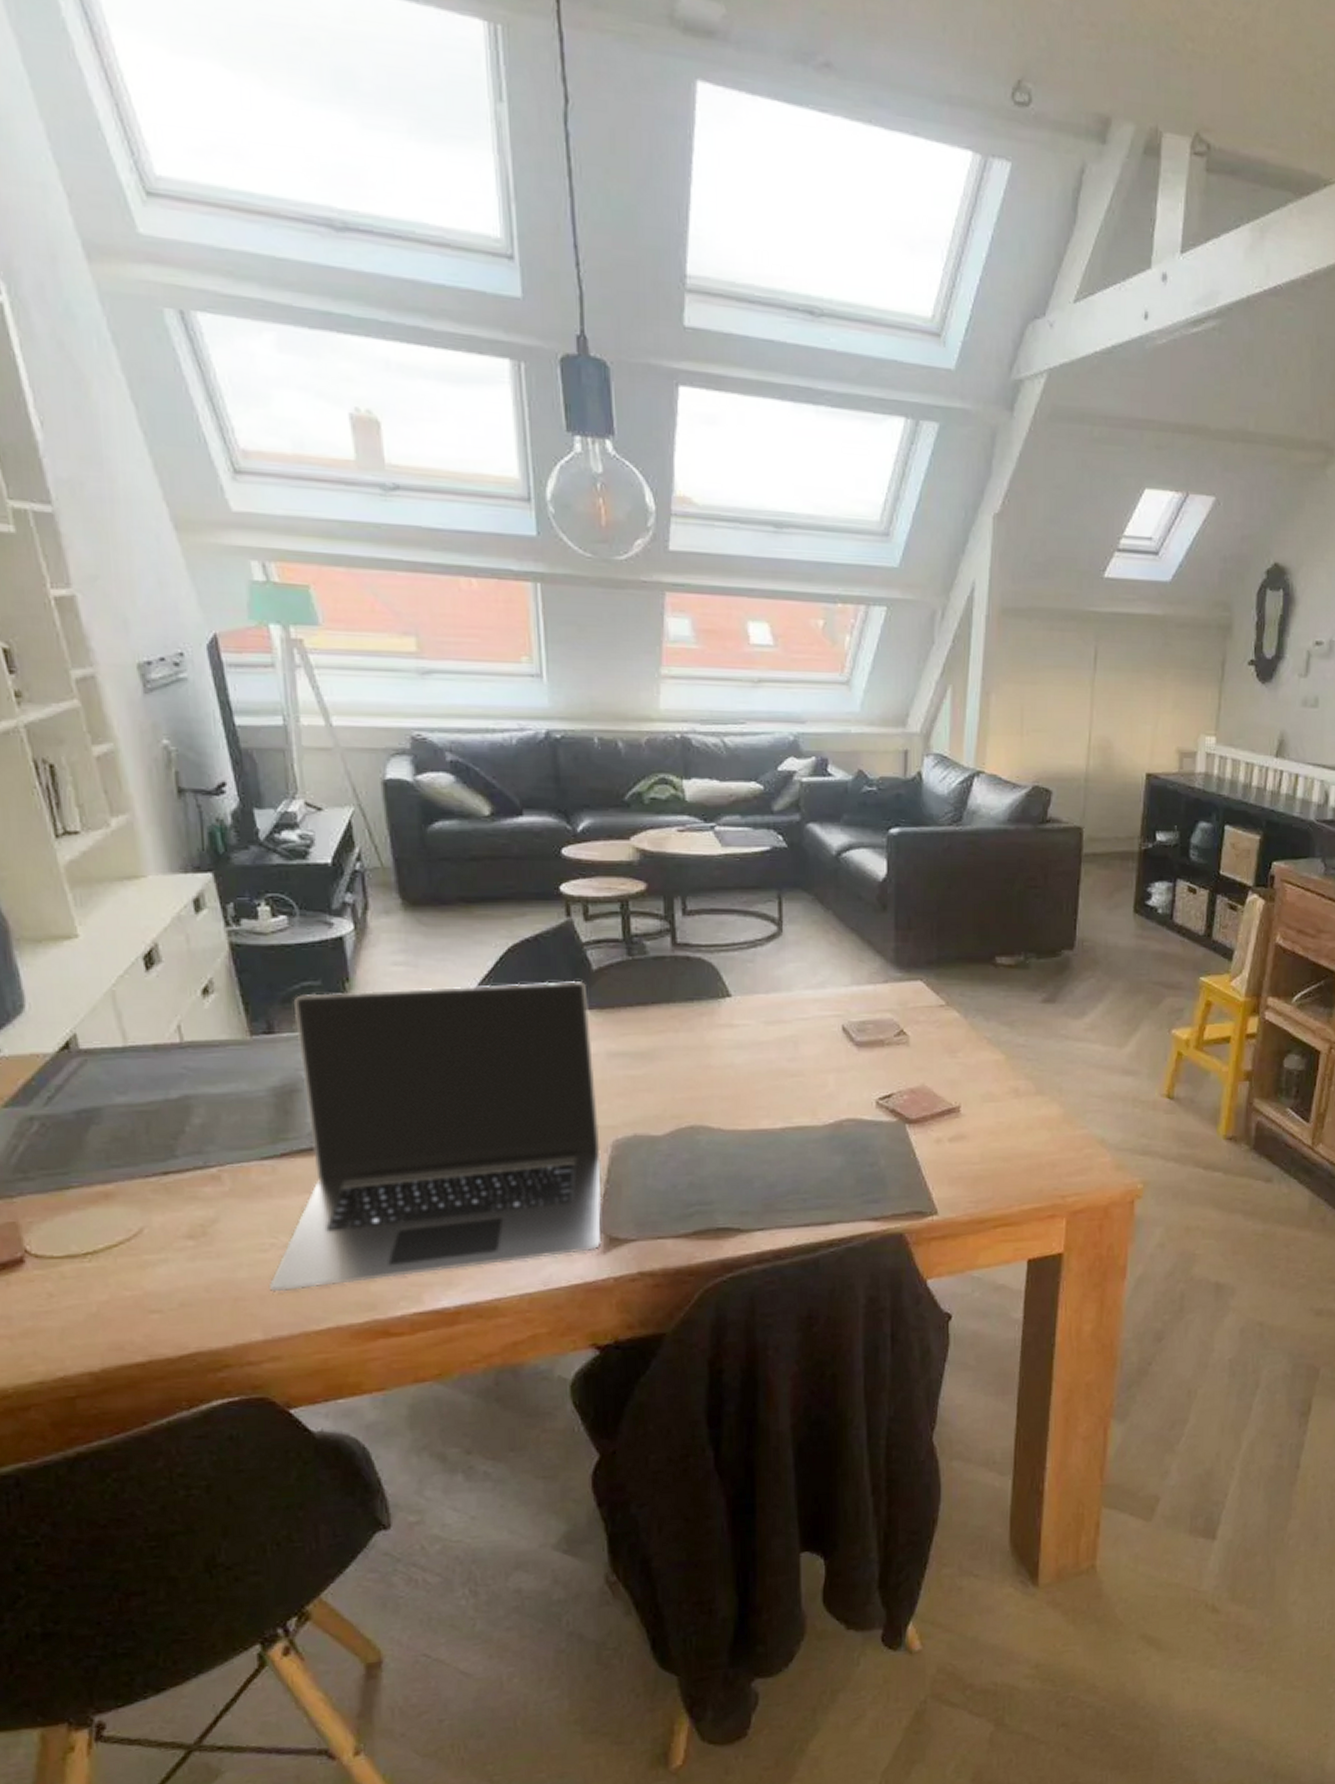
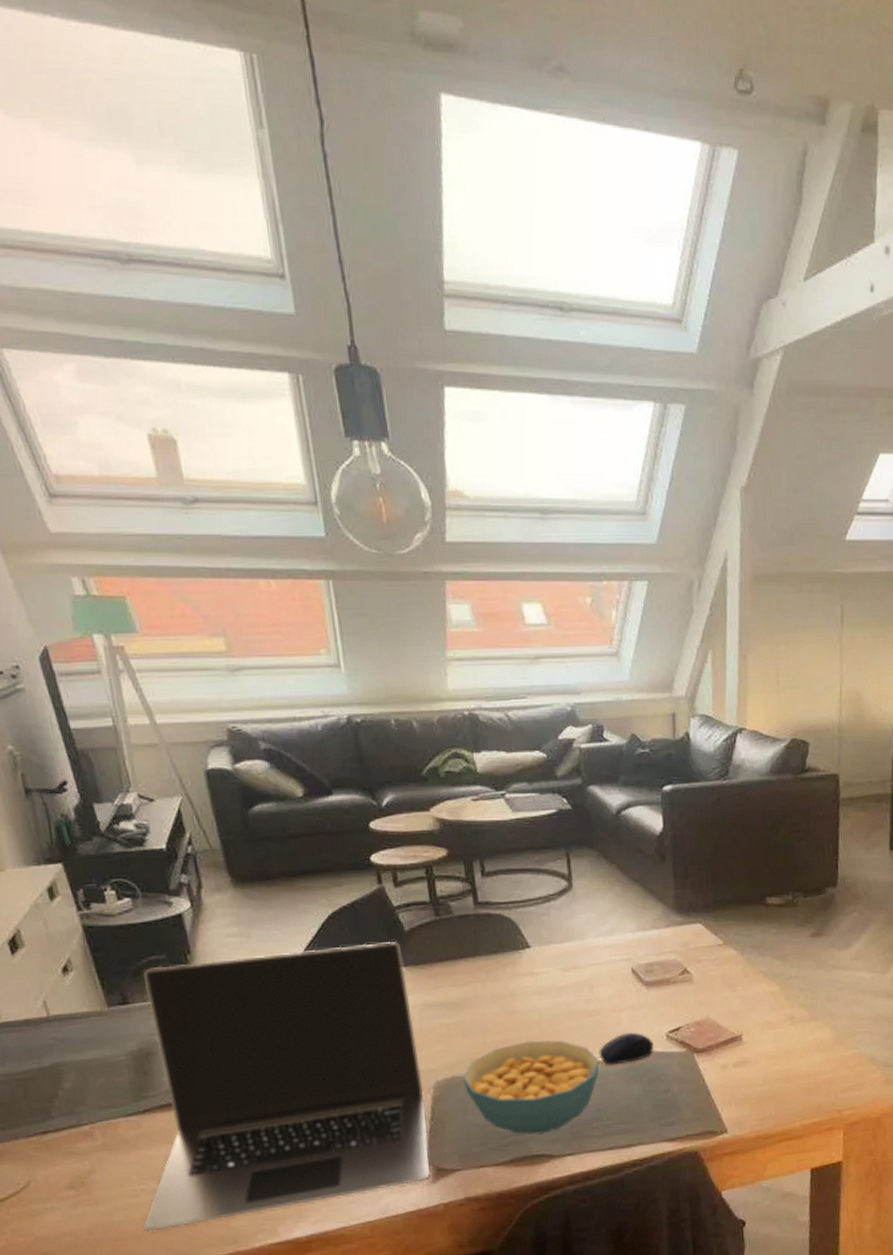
cereal bowl: none [646,1099,800,1206] -> present [463,1039,600,1135]
computer mouse: none [800,1097,861,1132] -> present [599,1032,654,1065]

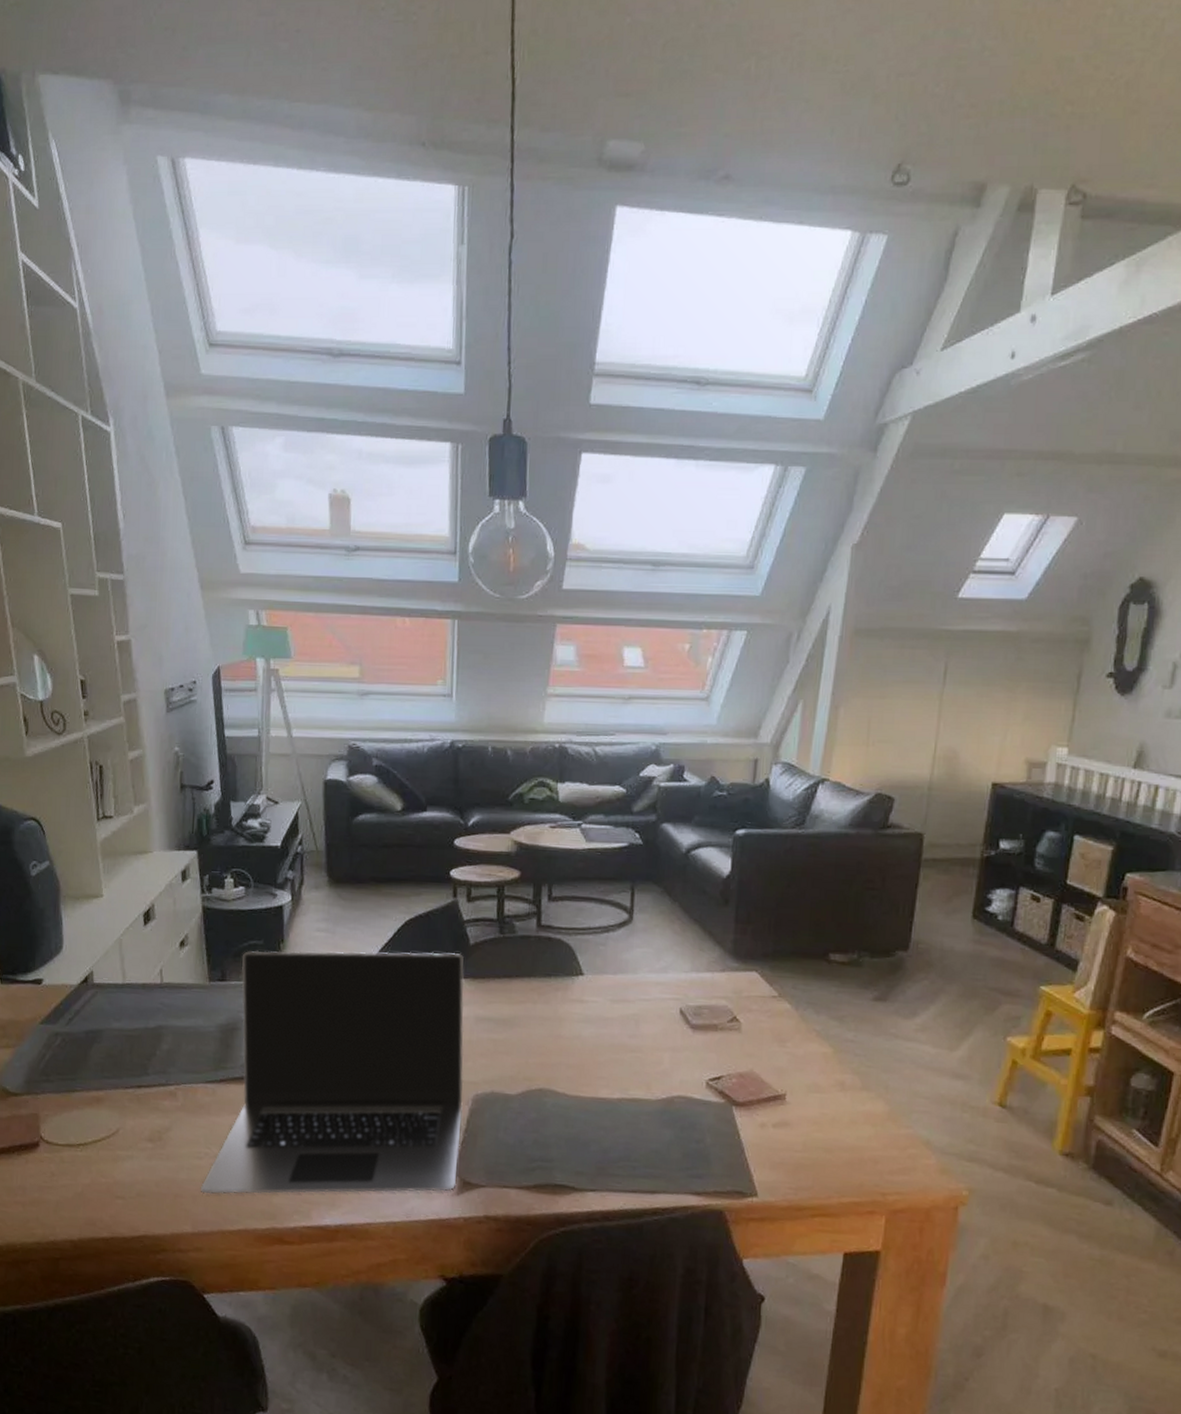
cereal bowl: present [463,1039,600,1135] -> none [500,1067,635,1165]
computer mouse: present [599,1032,654,1065] -> none [635,1074,692,1106]

